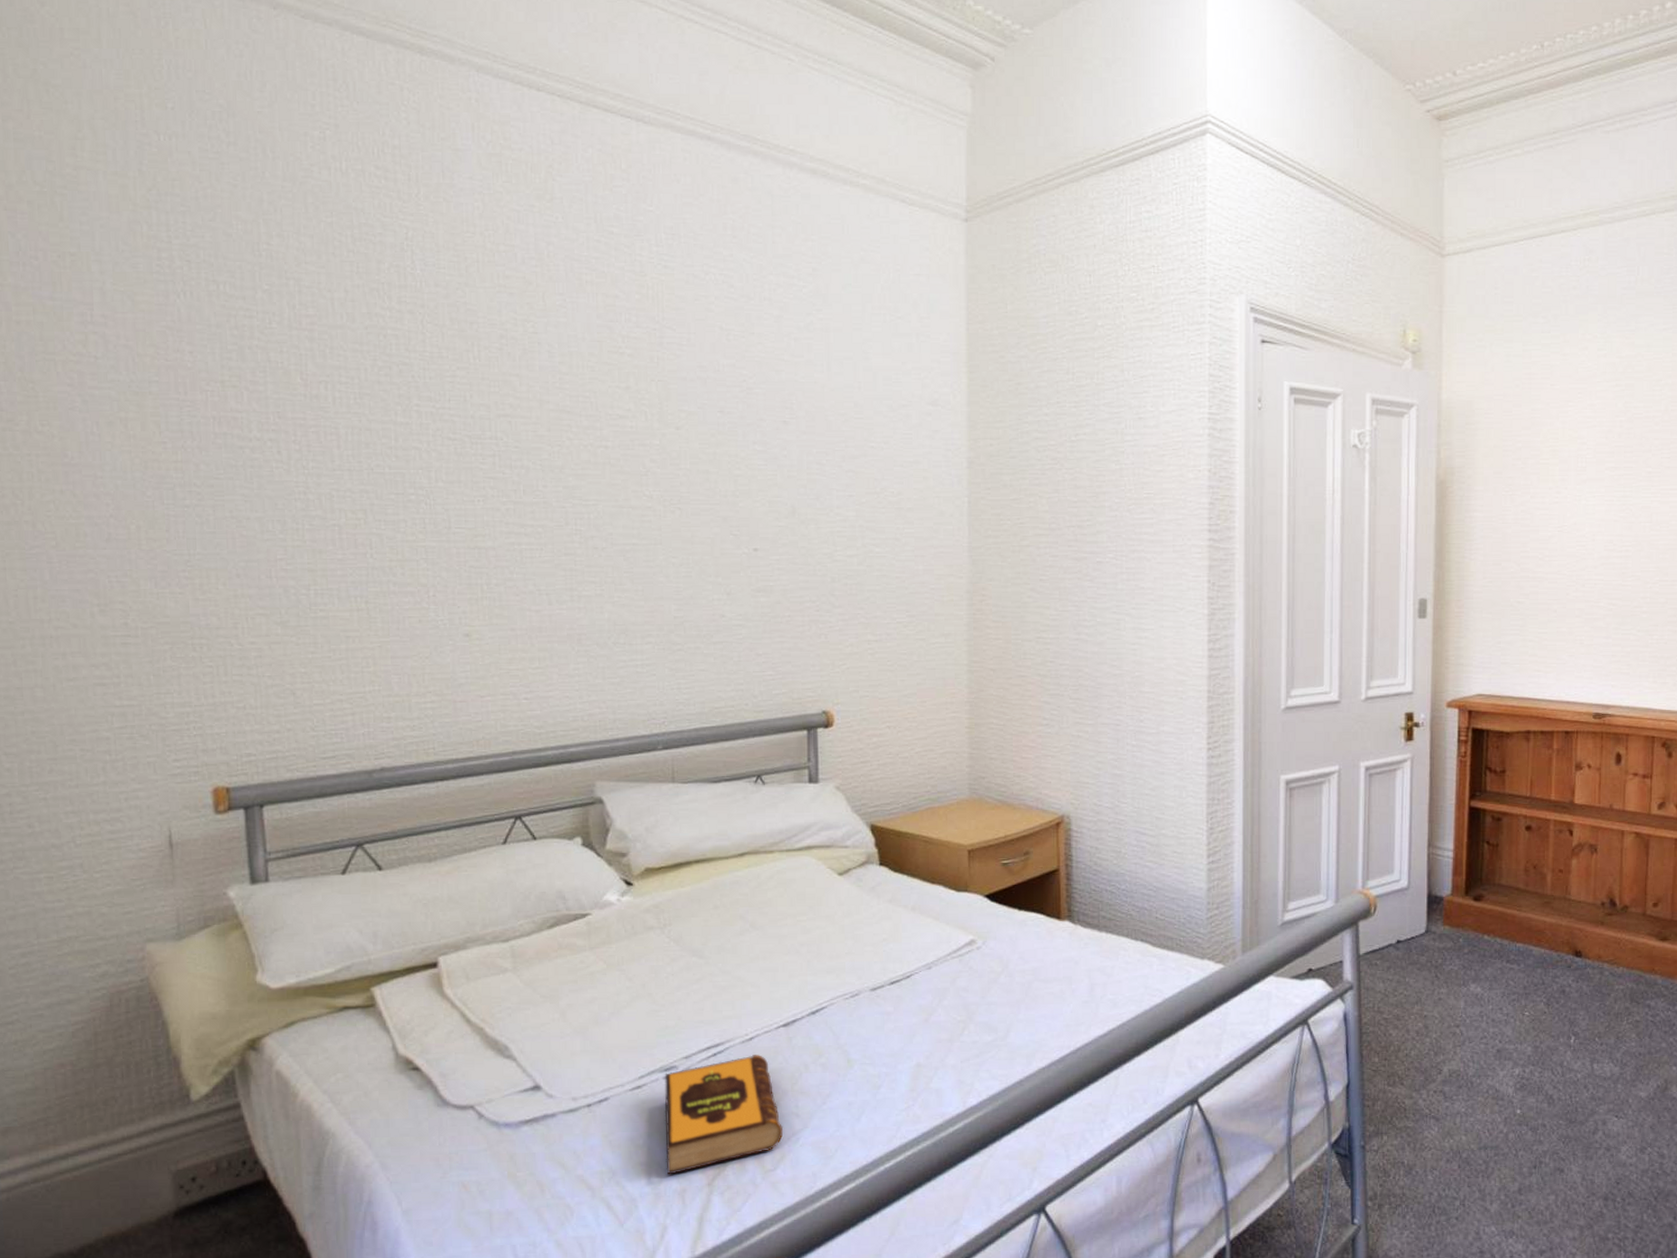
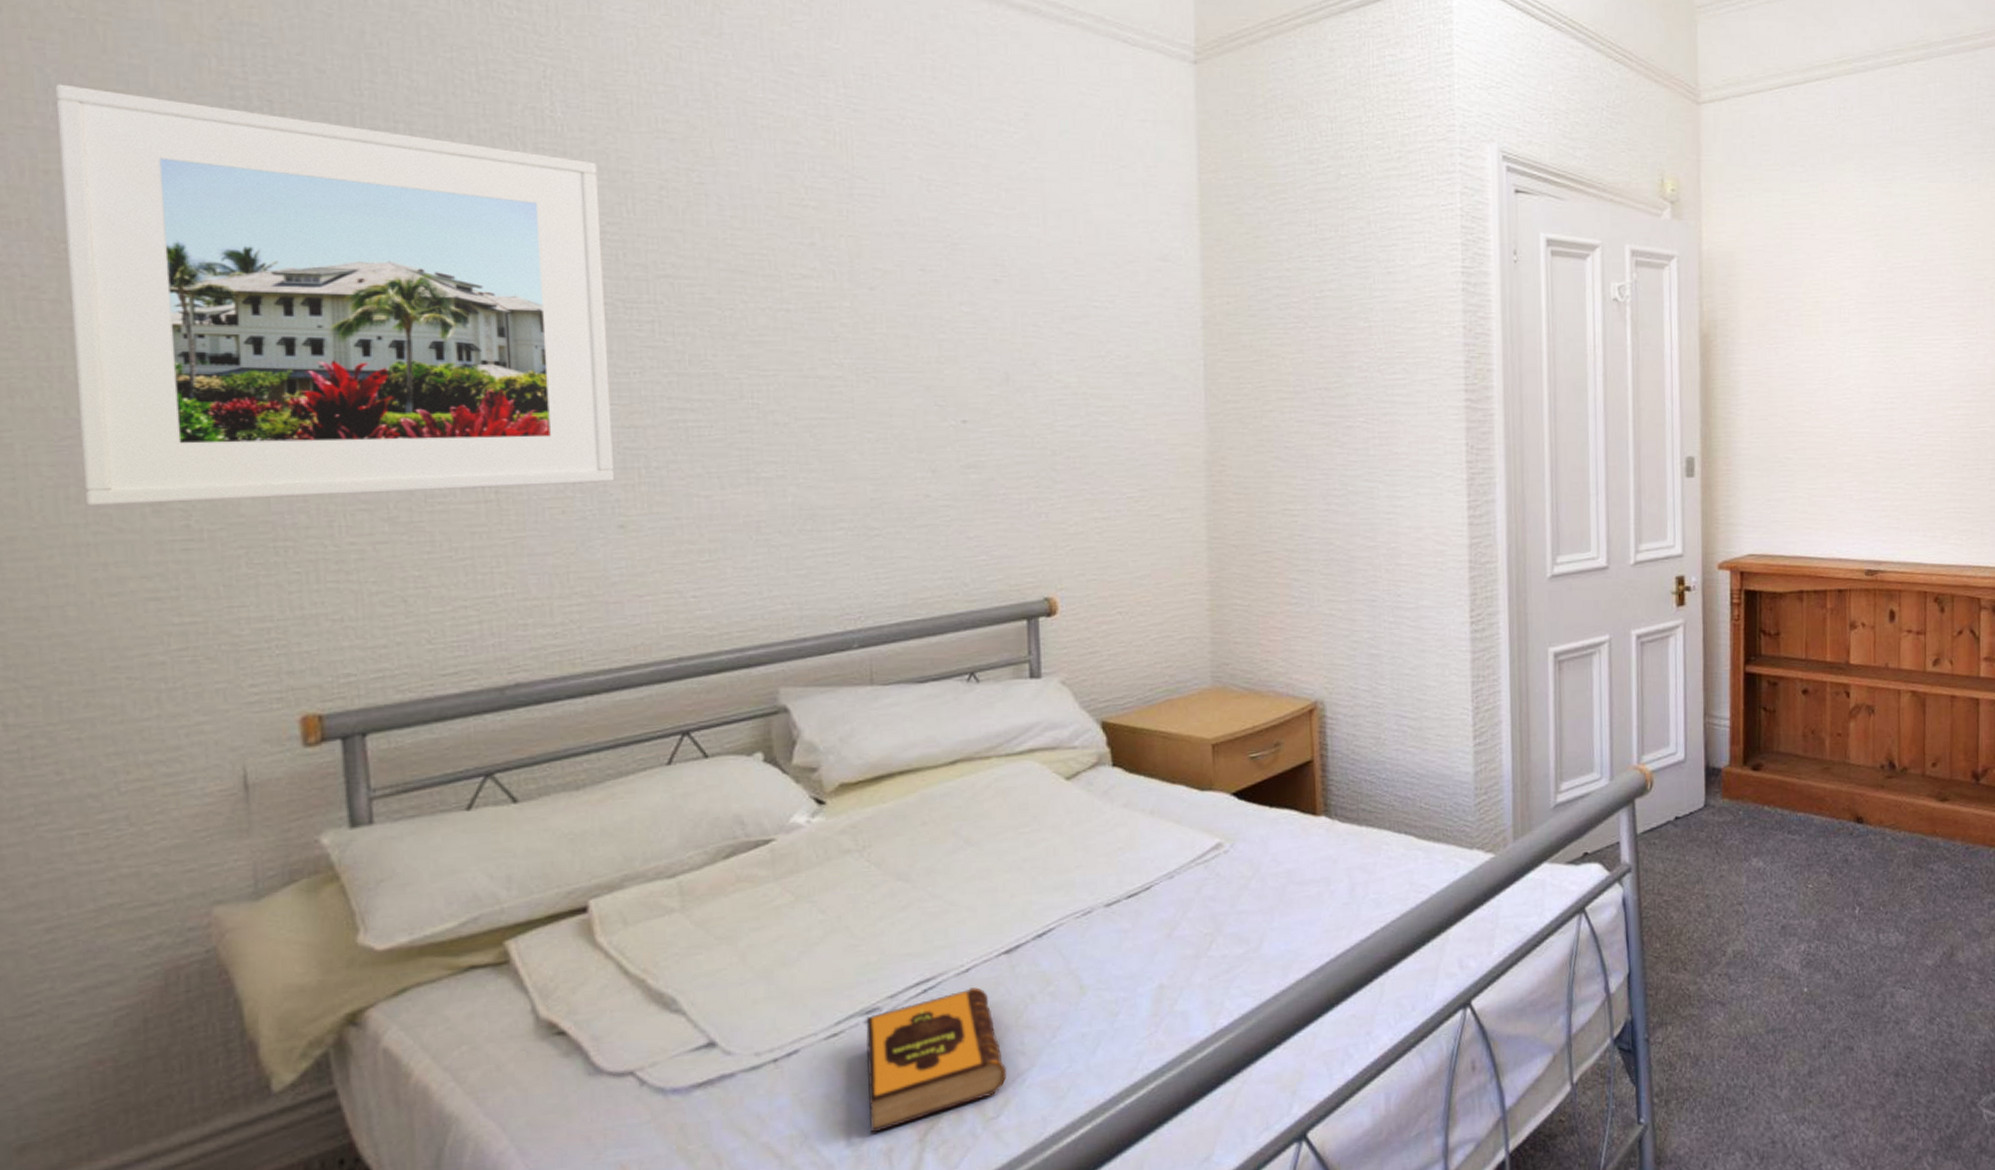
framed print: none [24,247,462,605] -> present [55,84,615,506]

